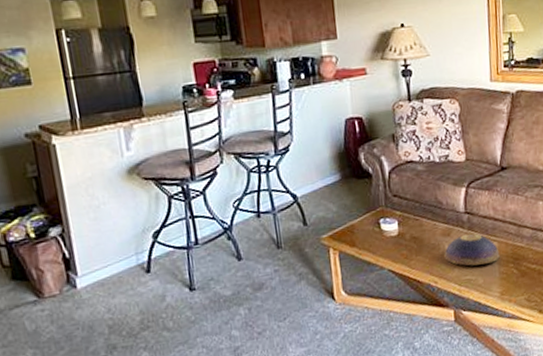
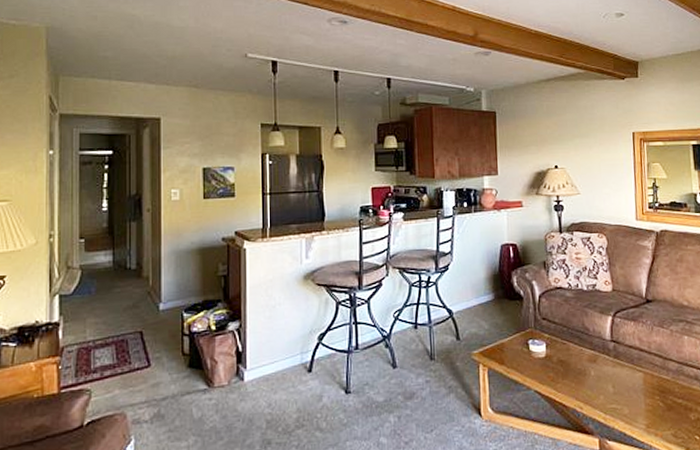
decorative bowl: present [444,233,500,266] -> none [590,362,646,395]

